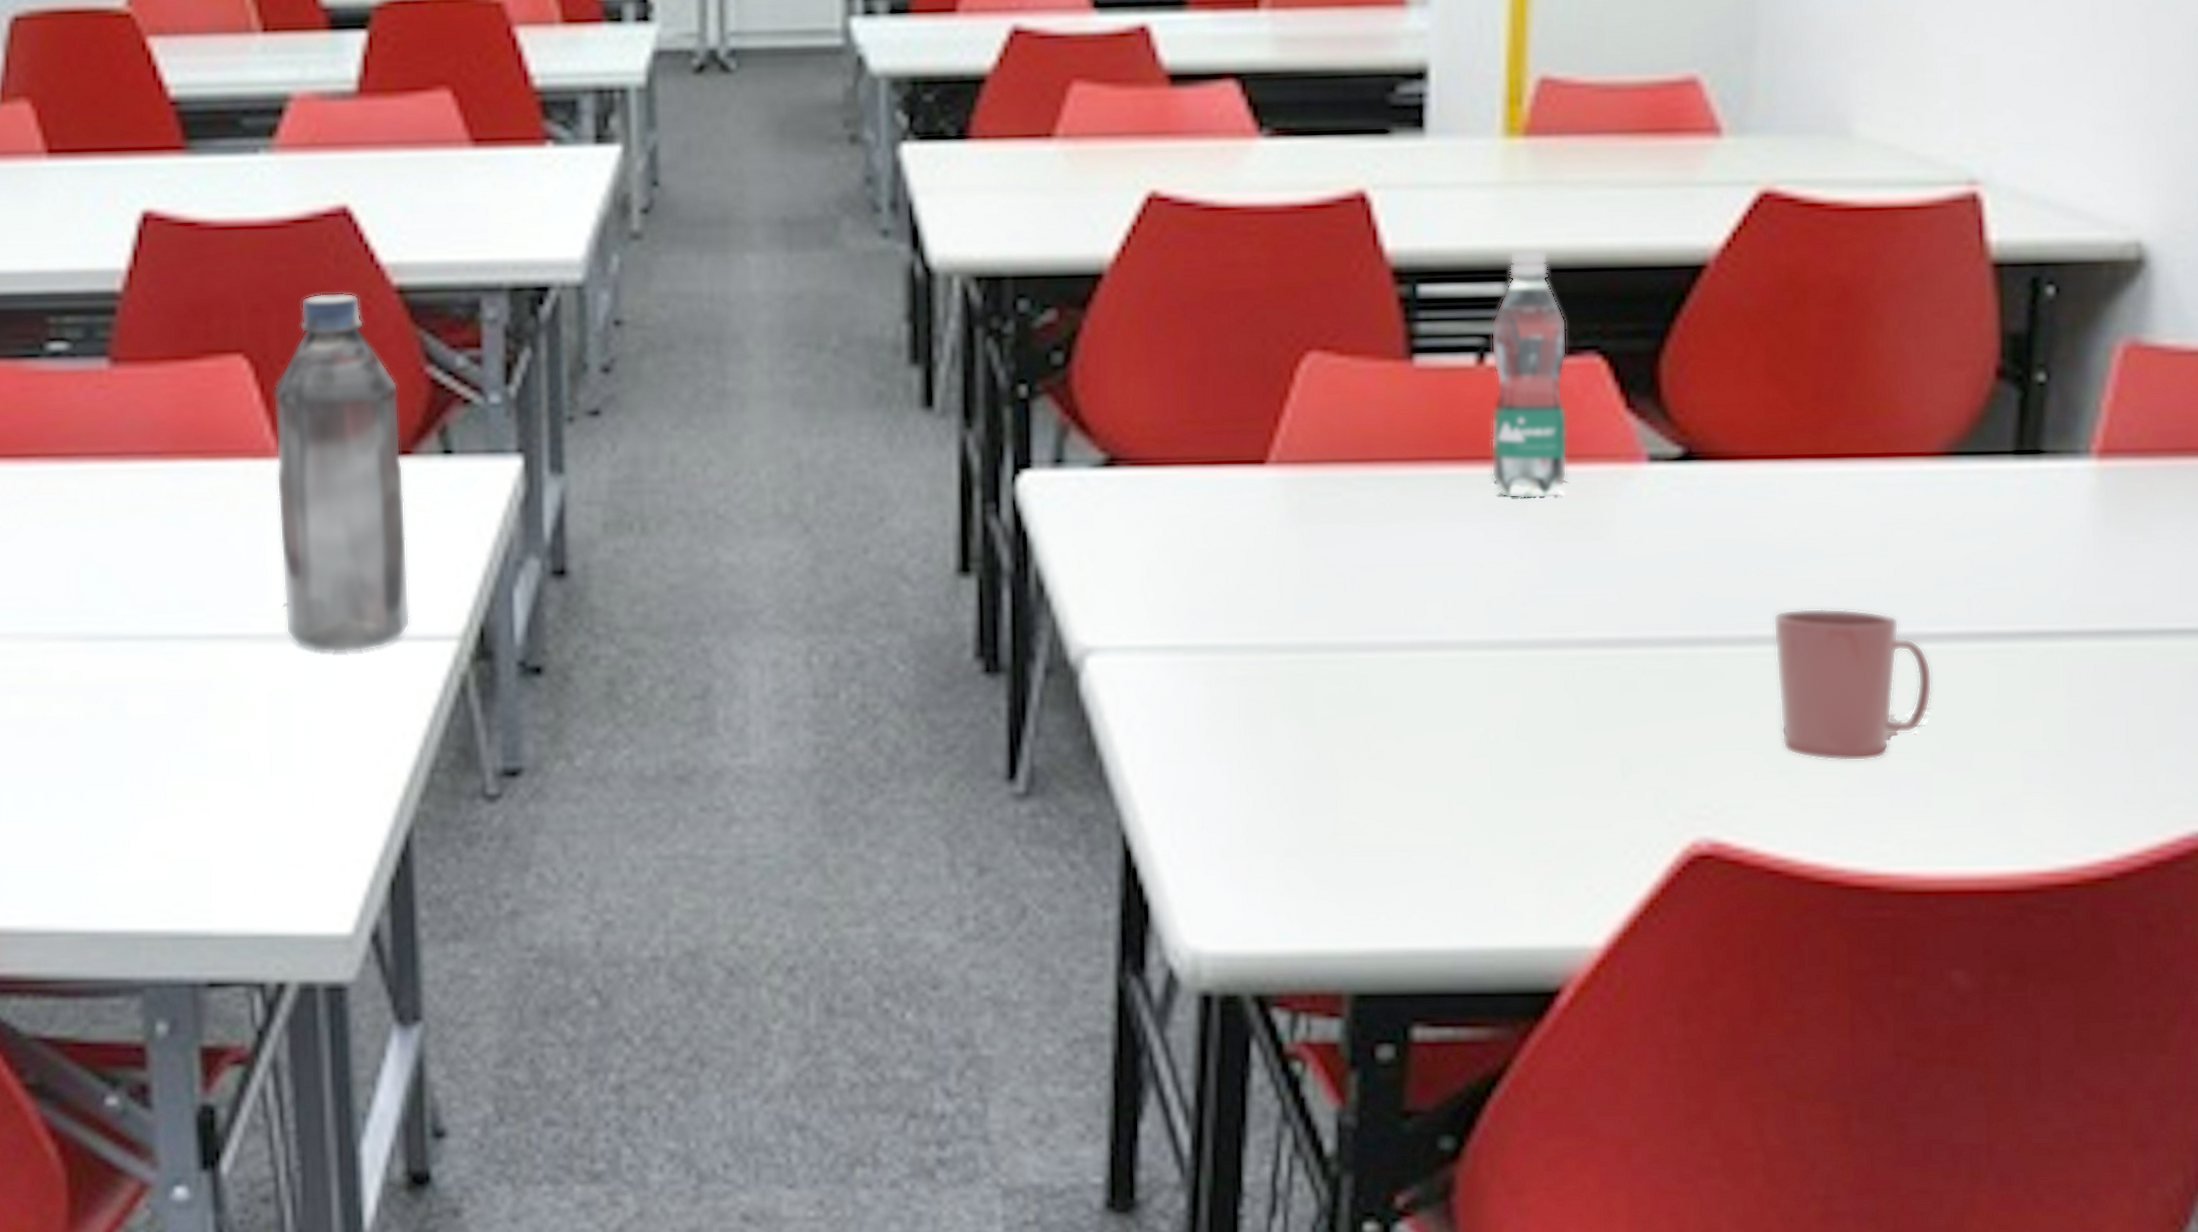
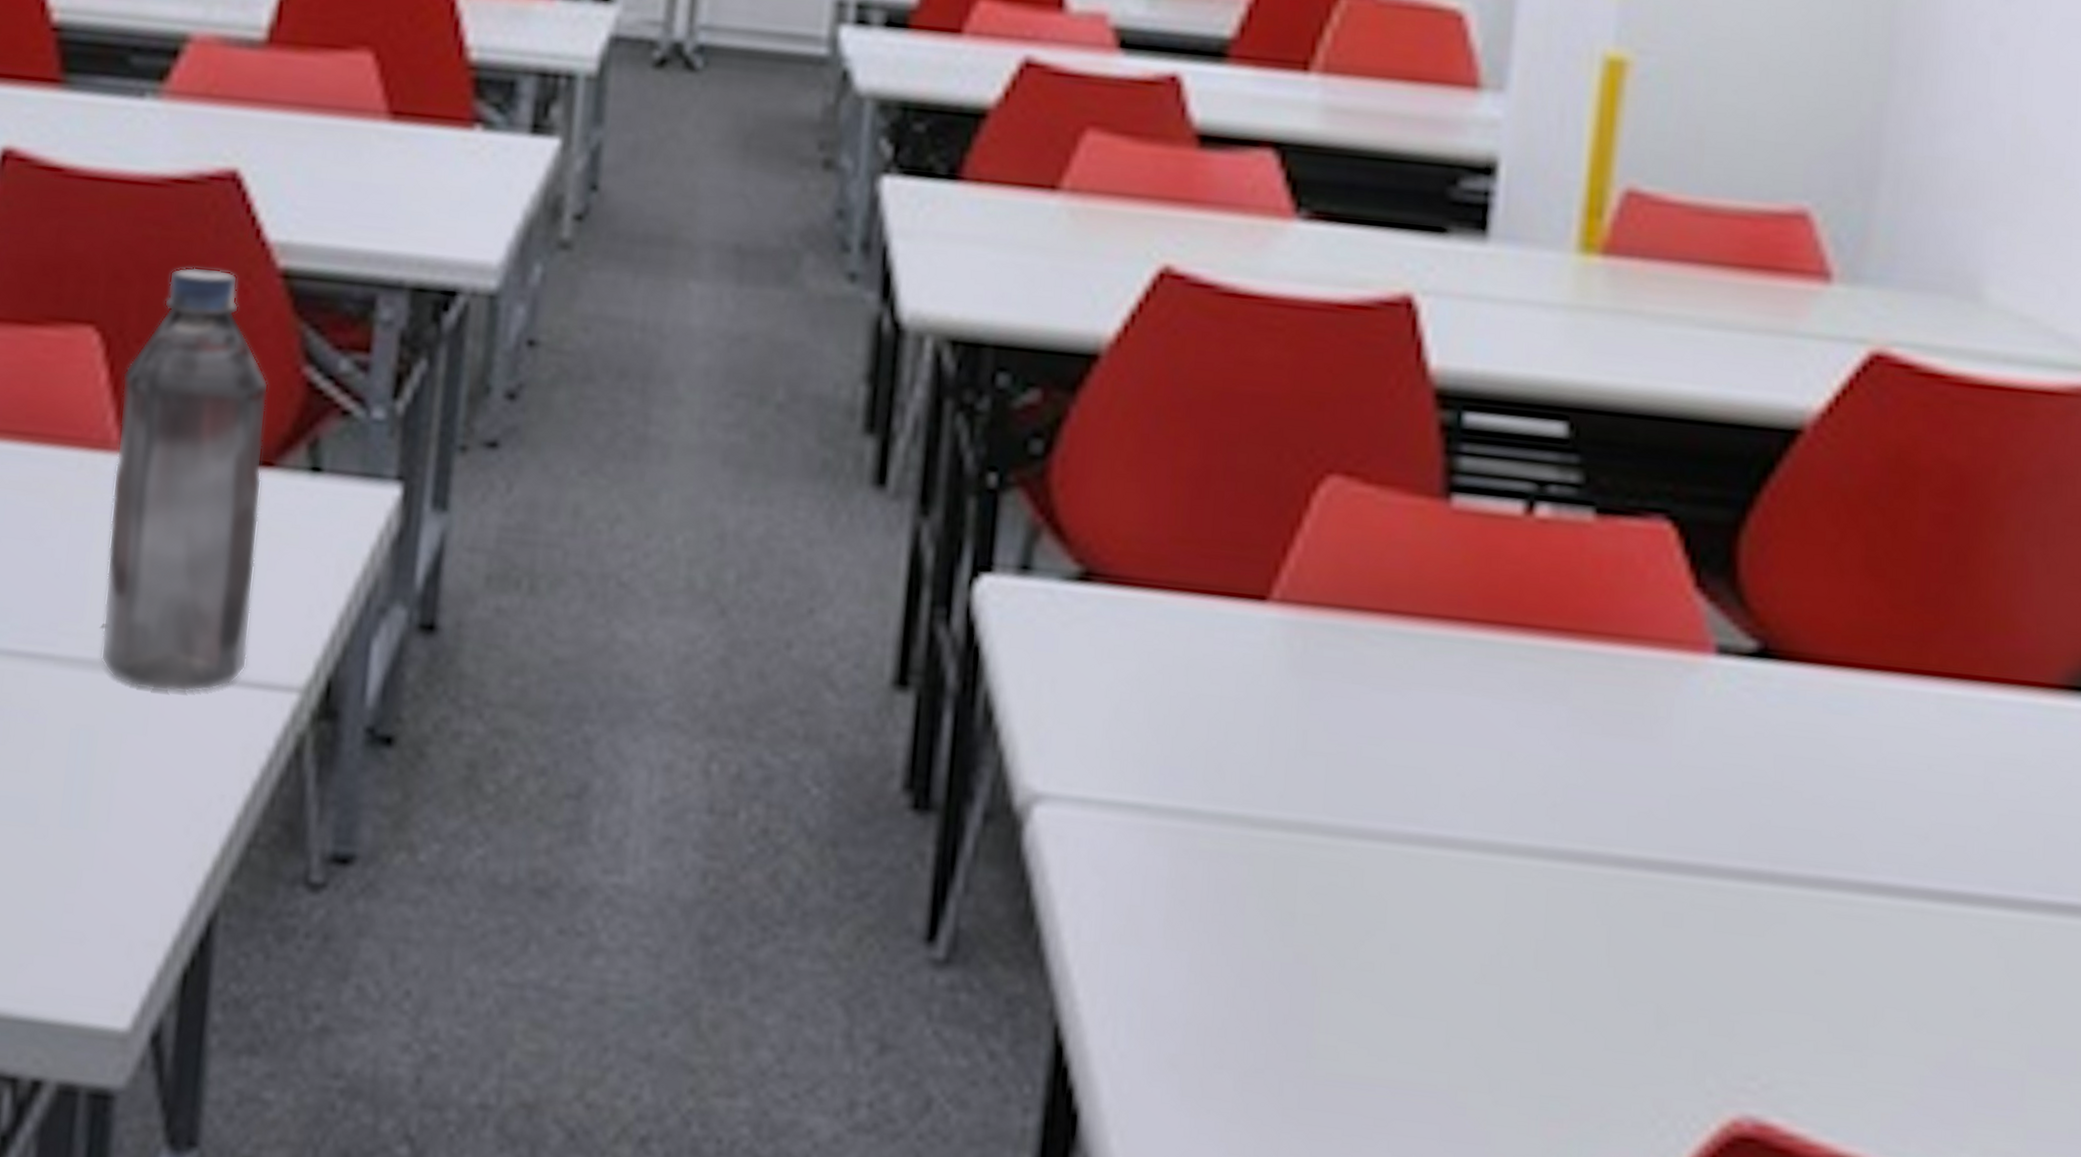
bottle: present [1490,248,1568,499] -> none [1530,384,1634,683]
mug: present [1772,608,1933,761] -> none [1848,851,2035,1047]

